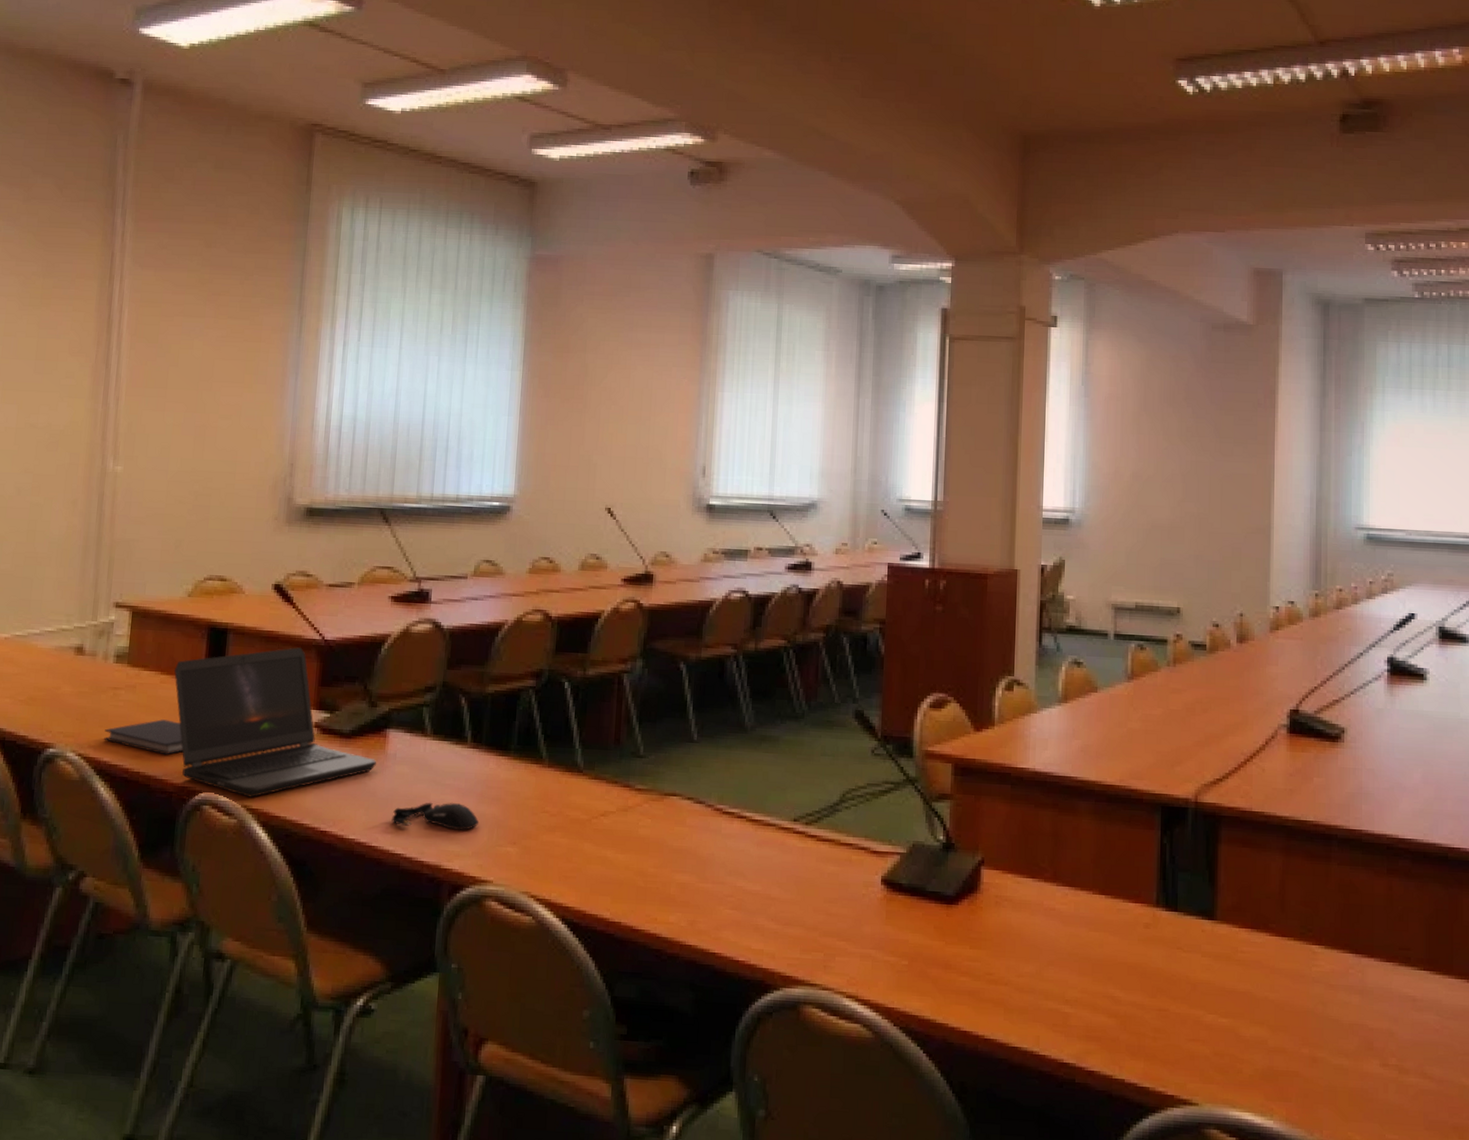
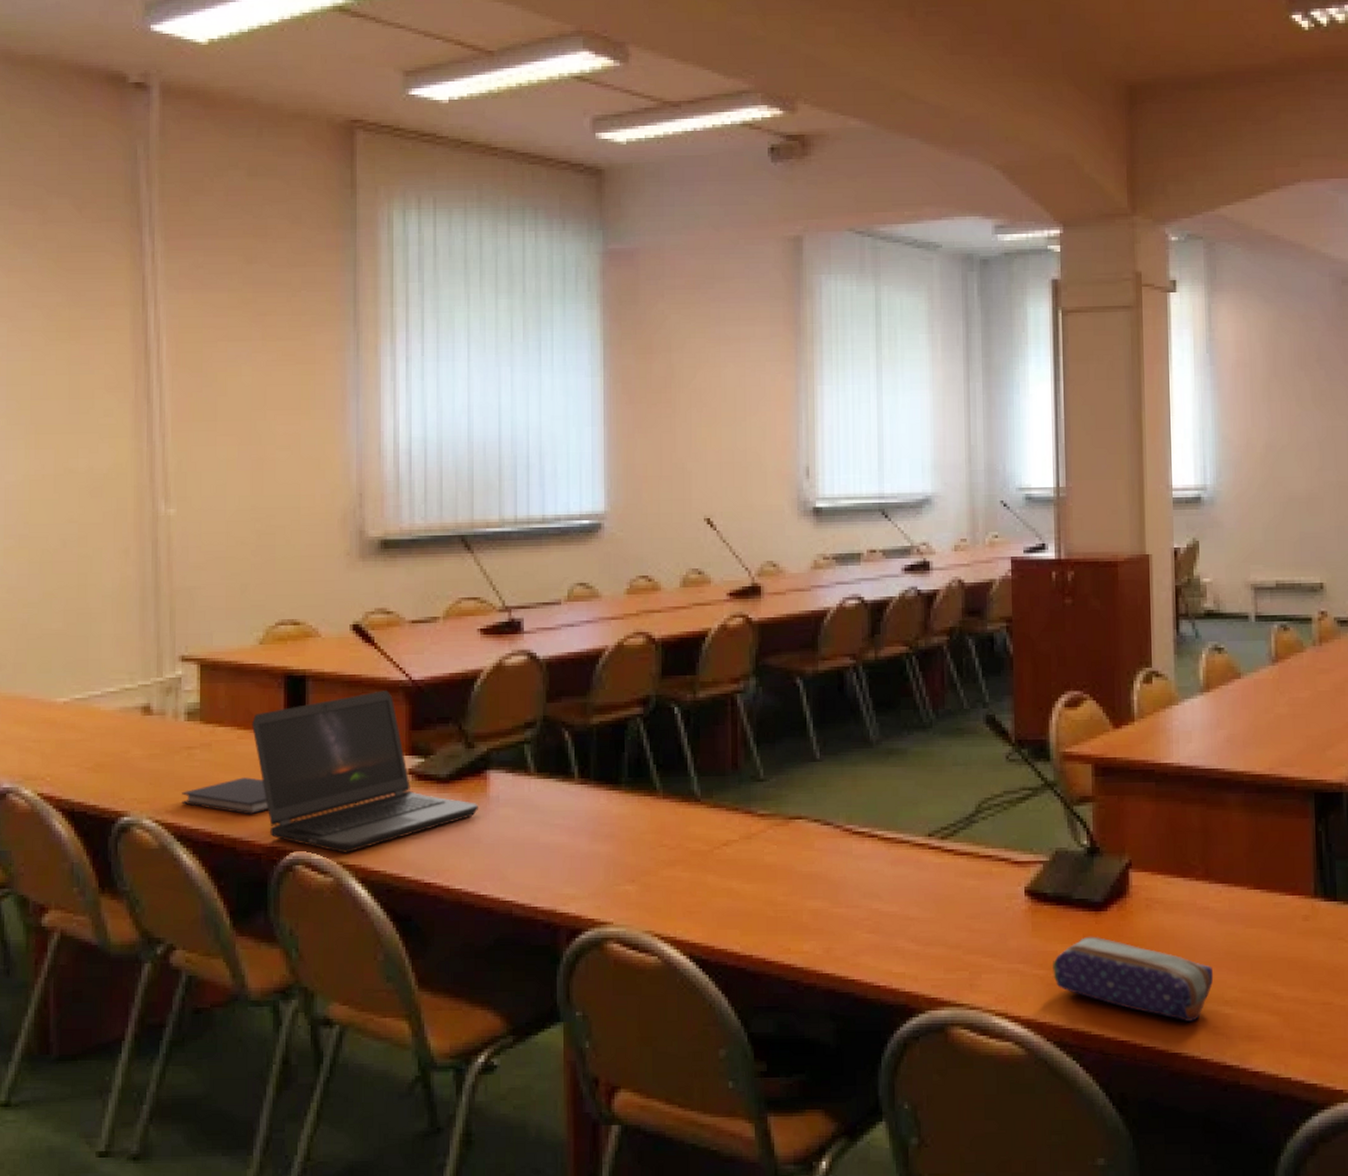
computer mouse: present [391,802,480,830] -> none [500,843,594,872]
pencil case: none [903,928,1056,1018] -> present [1053,936,1214,1021]

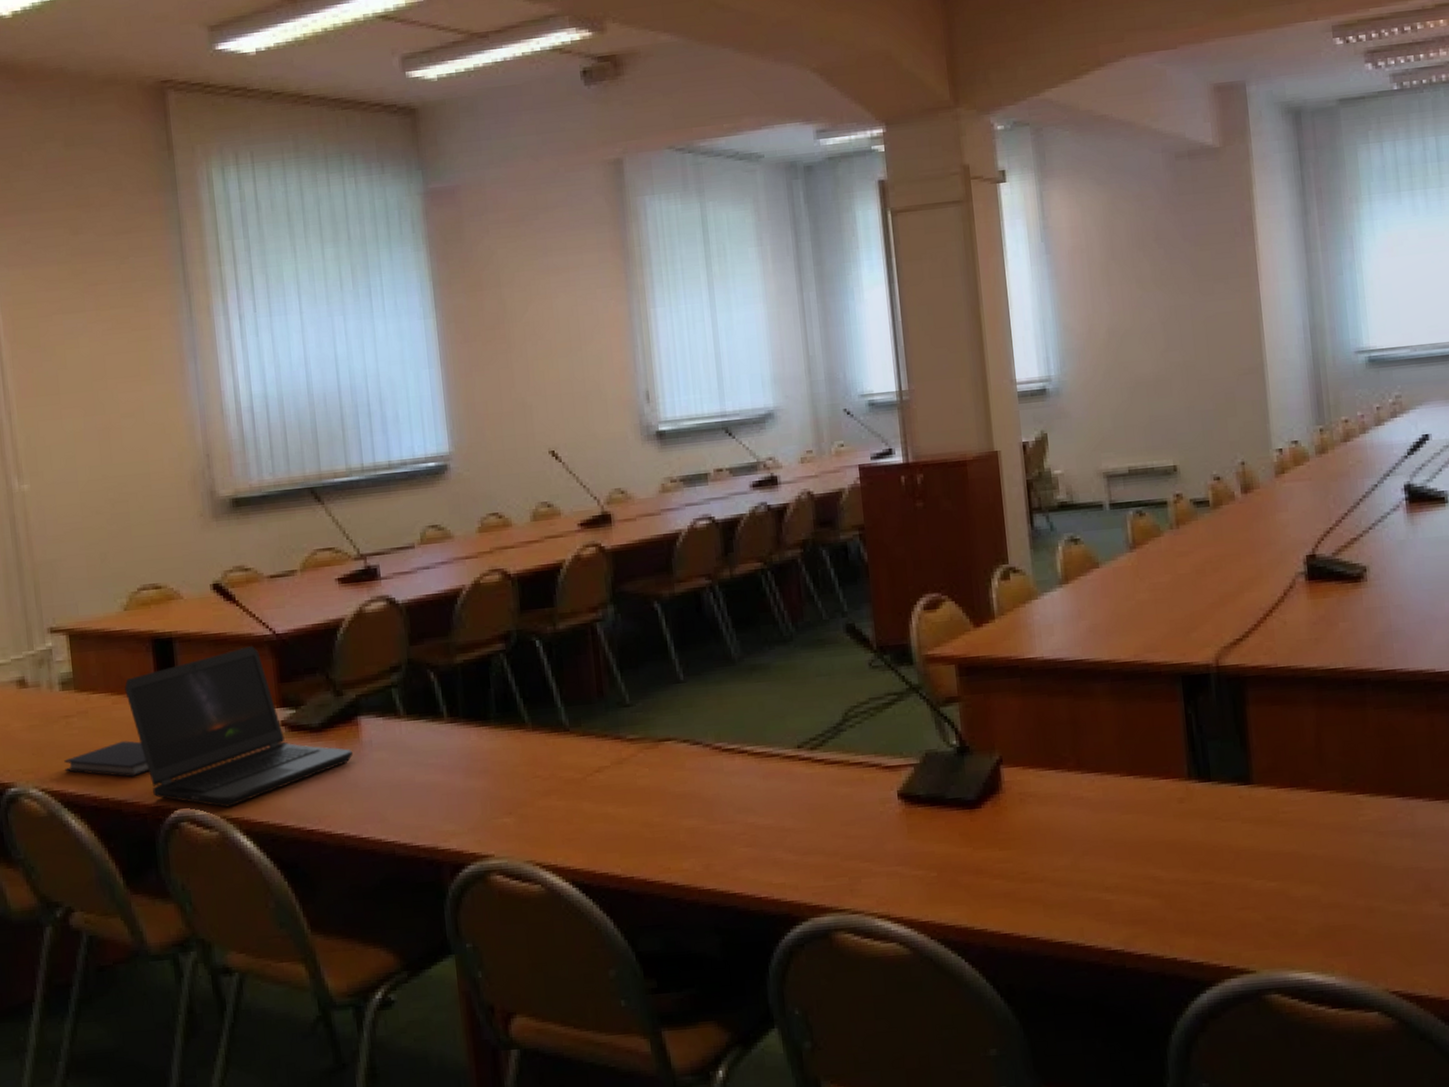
pencil case: present [1053,936,1214,1021] -> none [931,833,1093,911]

